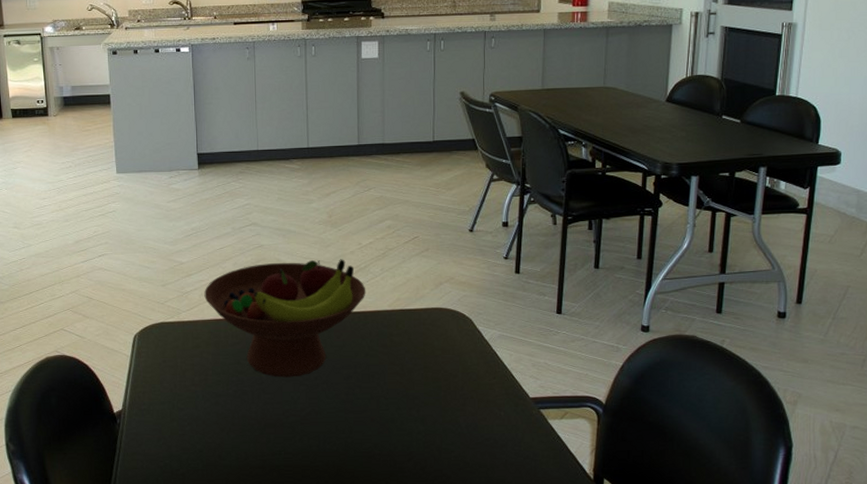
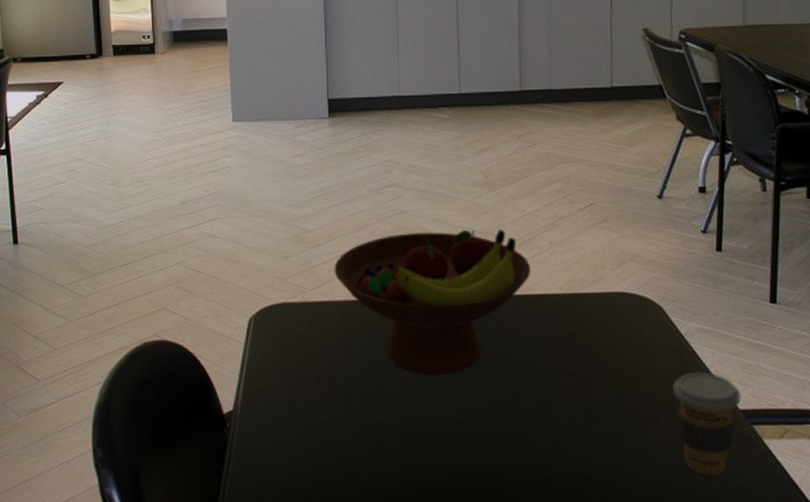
coffee cup: none [479,369,532,449] -> present [673,371,741,475]

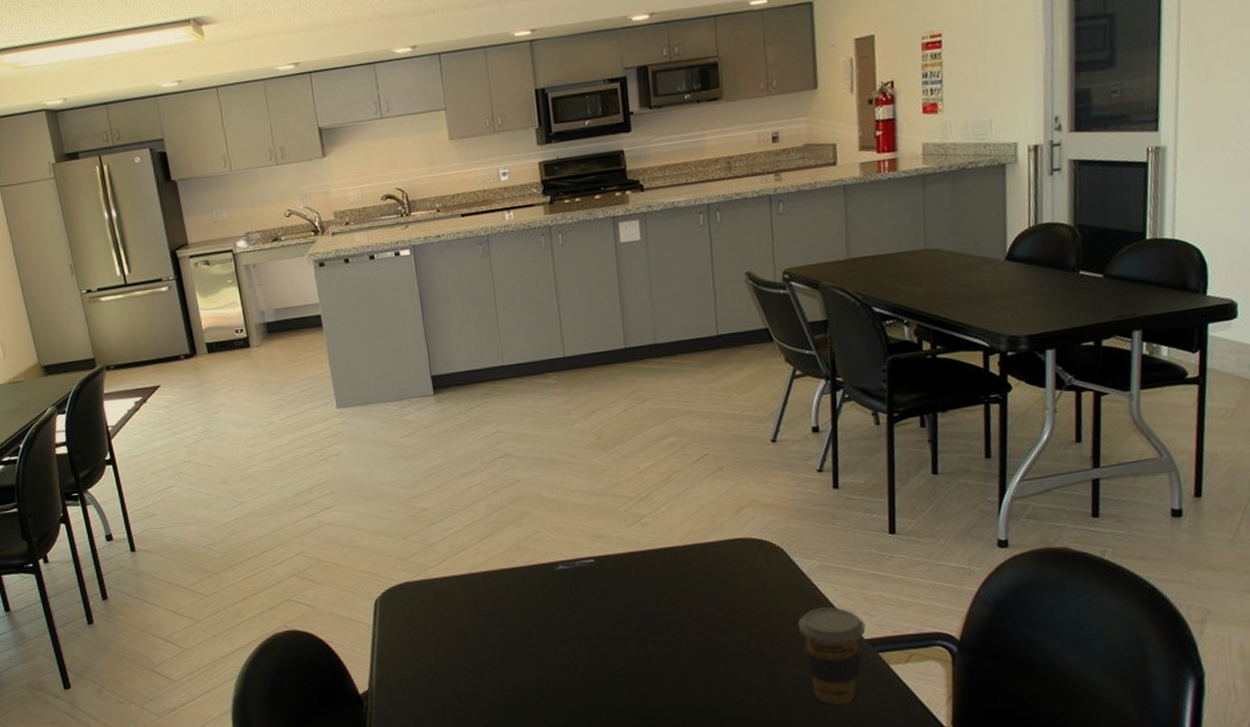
fruit bowl: present [334,229,531,376] -> none [454,488,651,638]

